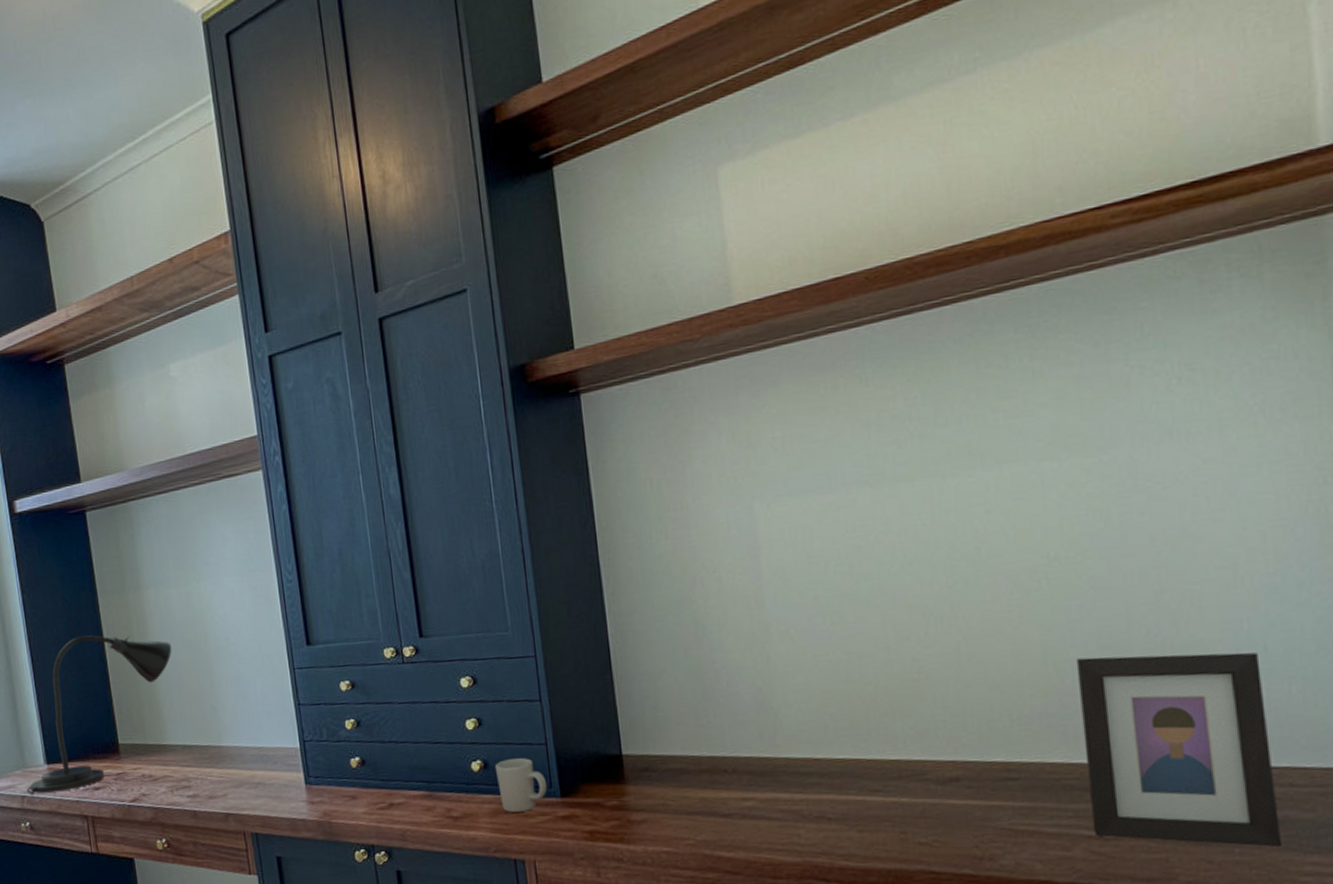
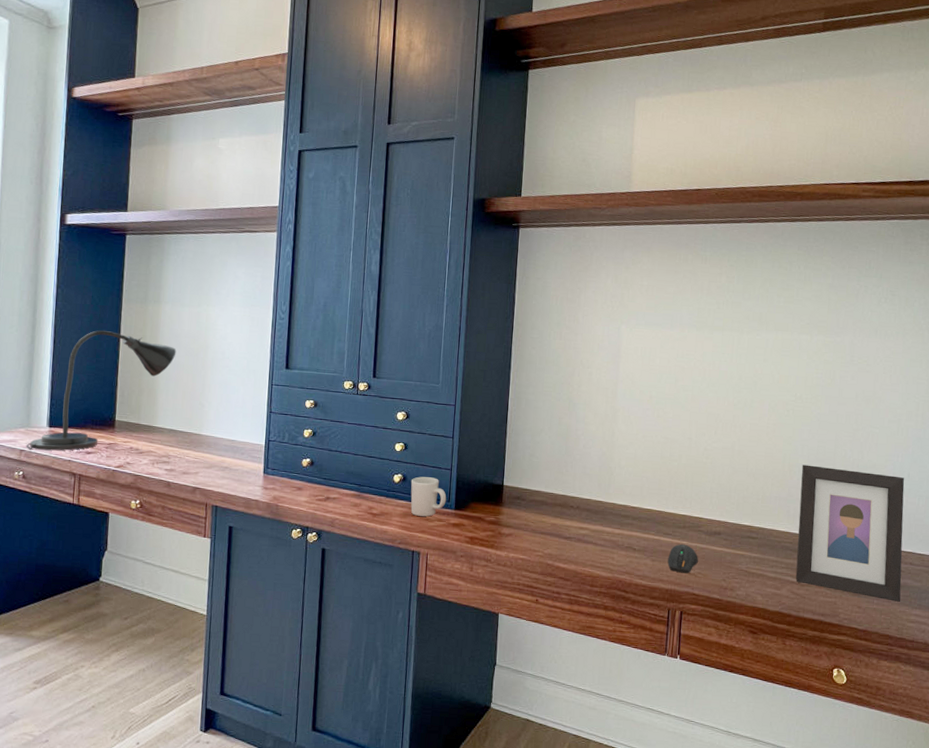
computer mouse: none [882,802,931,844] -> present [667,544,698,574]

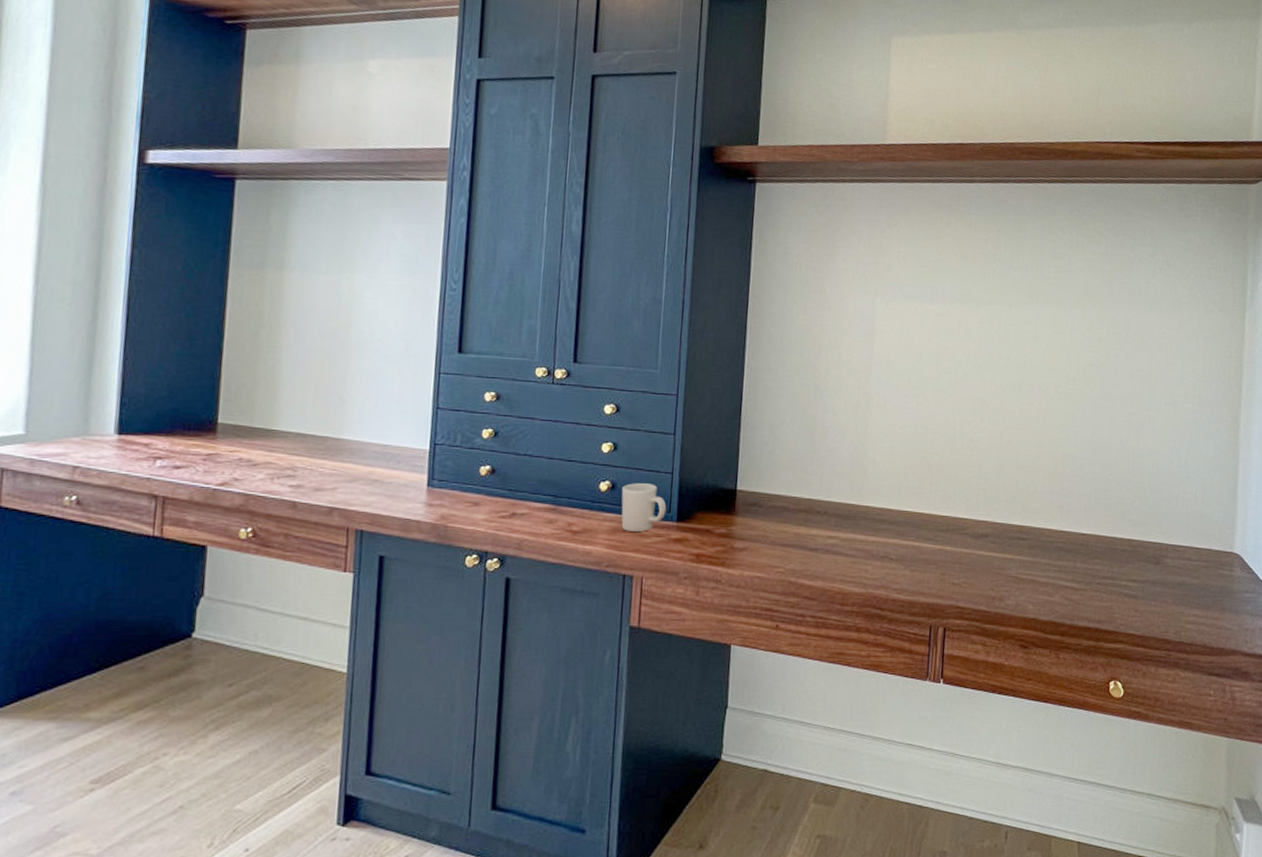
desk lamp: present [26,330,177,451] -> none [81,304,307,466]
computer mouse: present [667,544,698,574] -> none [929,550,963,584]
picture frame: present [795,464,905,602] -> none [1069,454,1182,602]

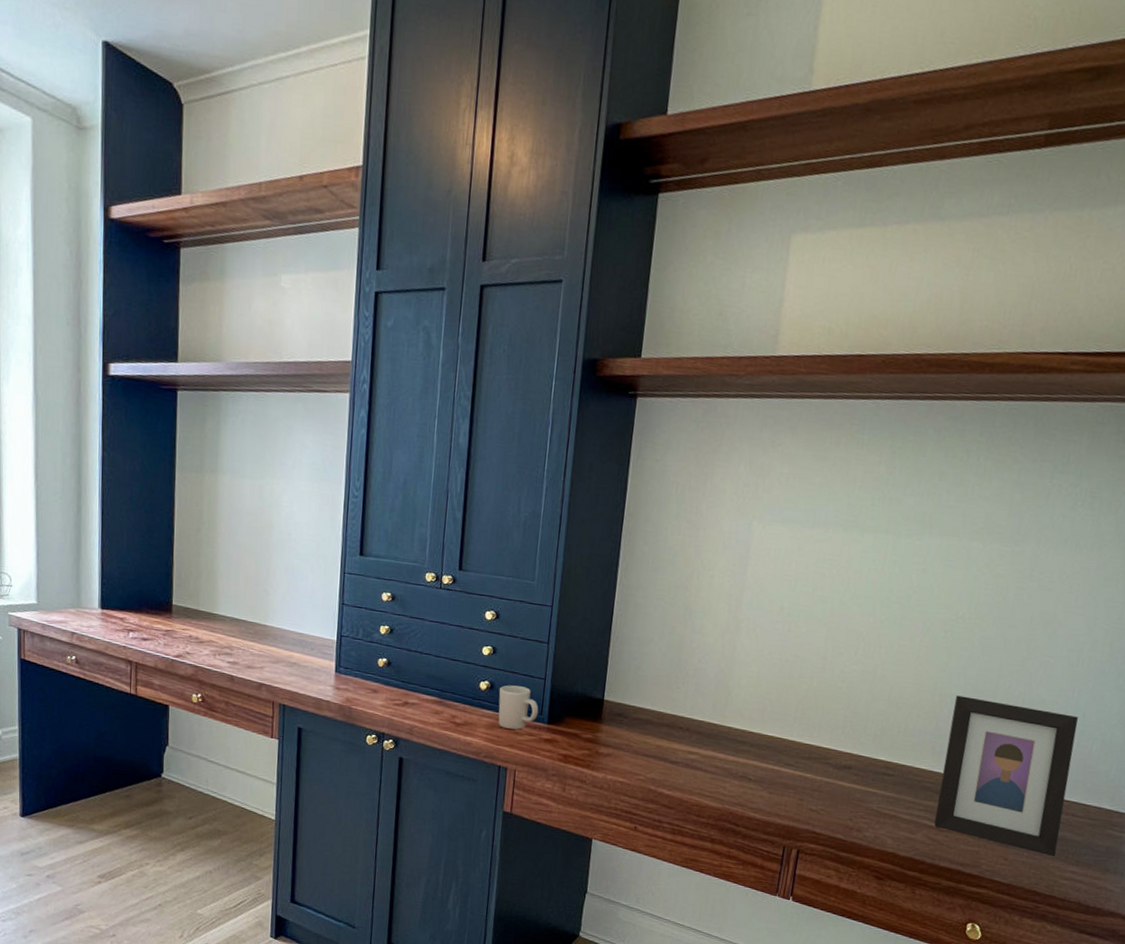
picture frame: none [1069,454,1182,602] -> present [934,695,1078,856]

